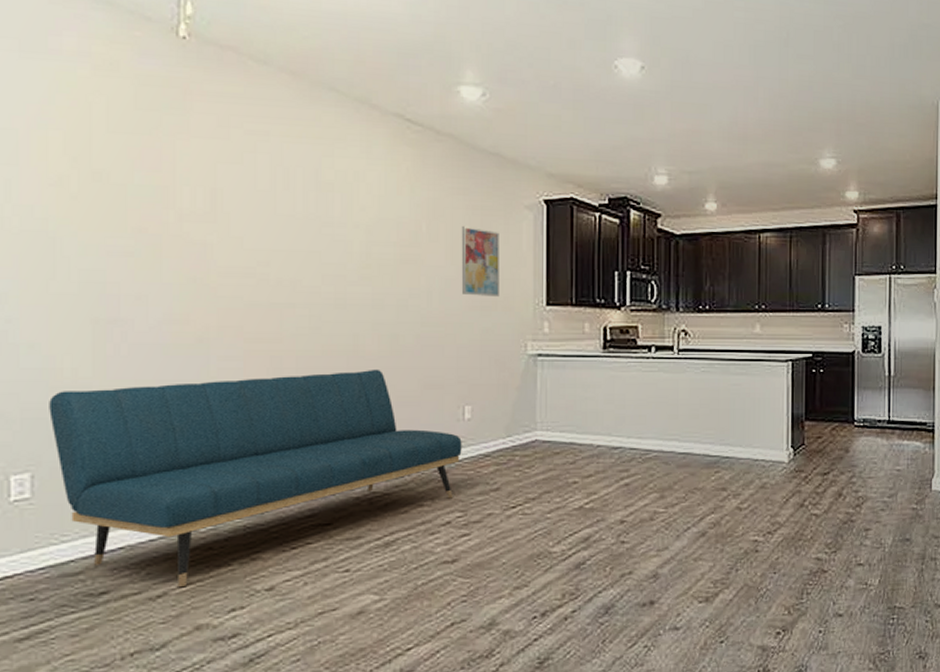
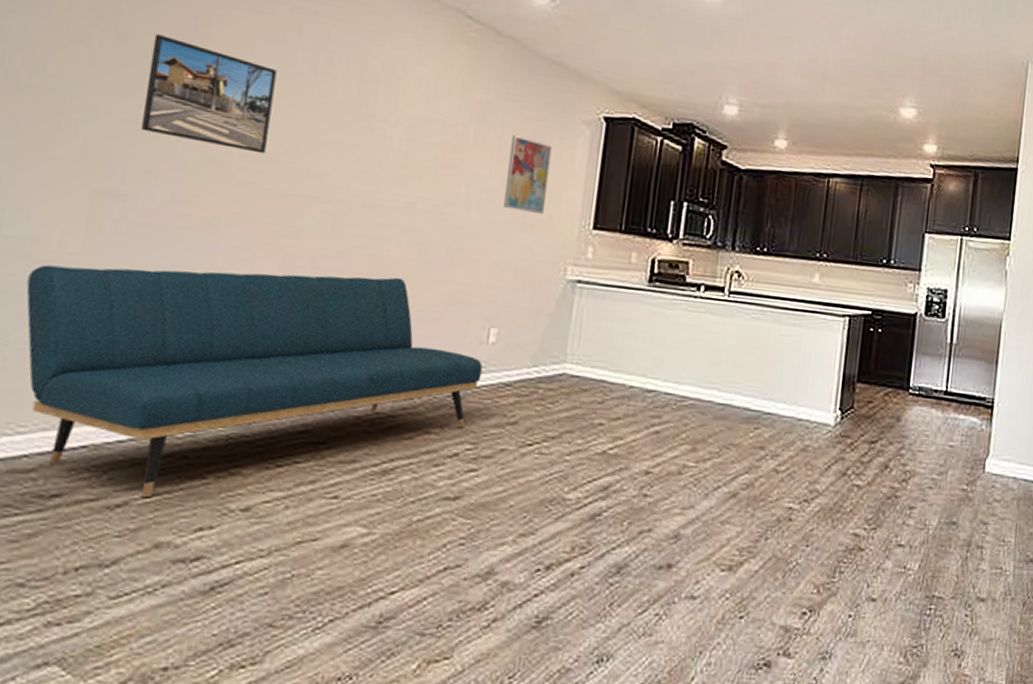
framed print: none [126,170,240,269] -> present [141,34,277,154]

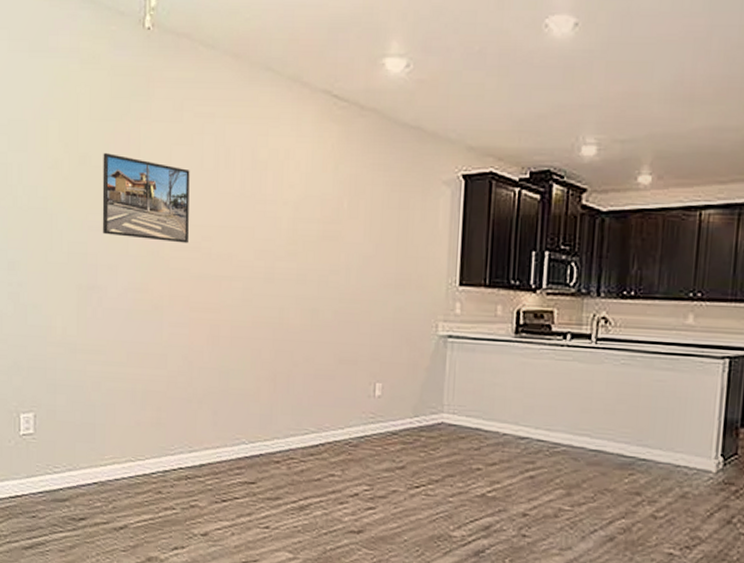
sofa: present [26,264,483,498] -> none [47,341,372,523]
wall art: present [502,134,552,215] -> none [377,202,417,276]

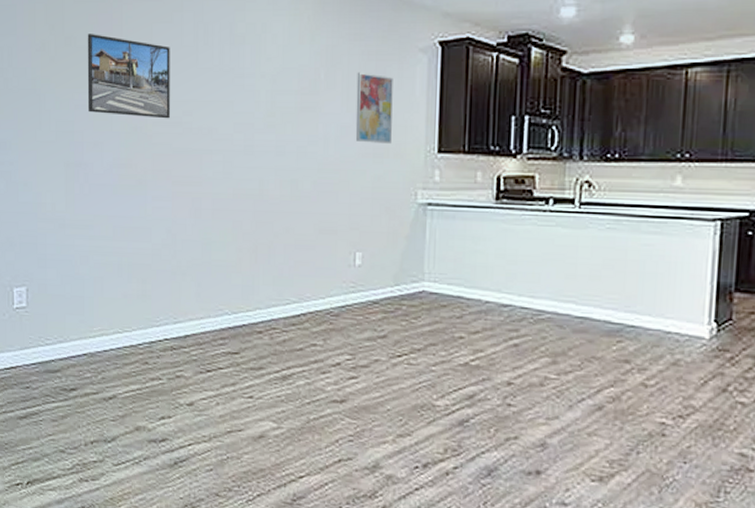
wall art: none [377,202,417,276] -> present [355,72,393,145]

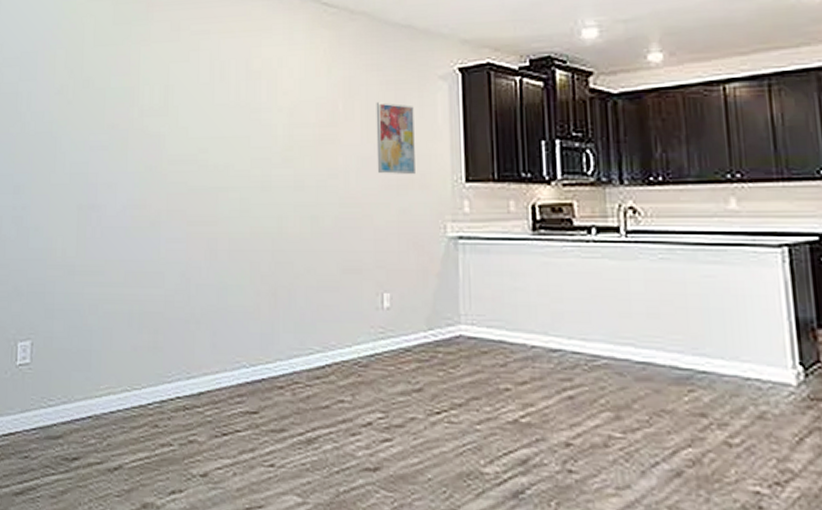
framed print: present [87,34,170,119] -> none [103,75,187,157]

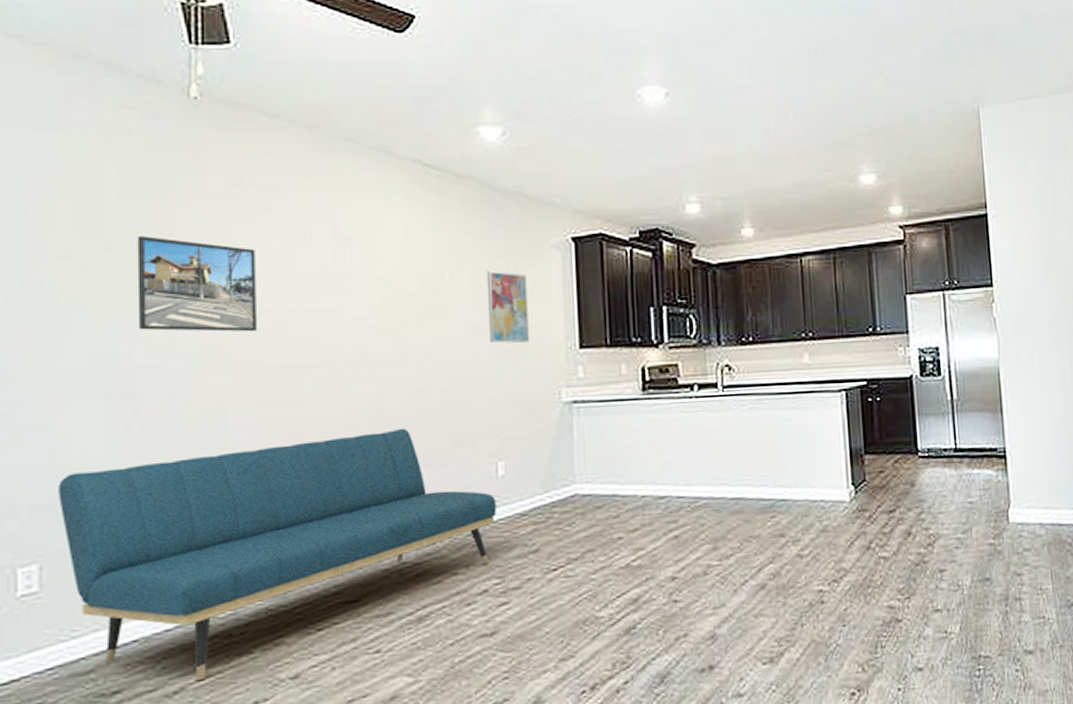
sofa: none [46,251,382,463] -> present [58,428,497,682]
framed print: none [103,75,187,157] -> present [137,236,257,332]

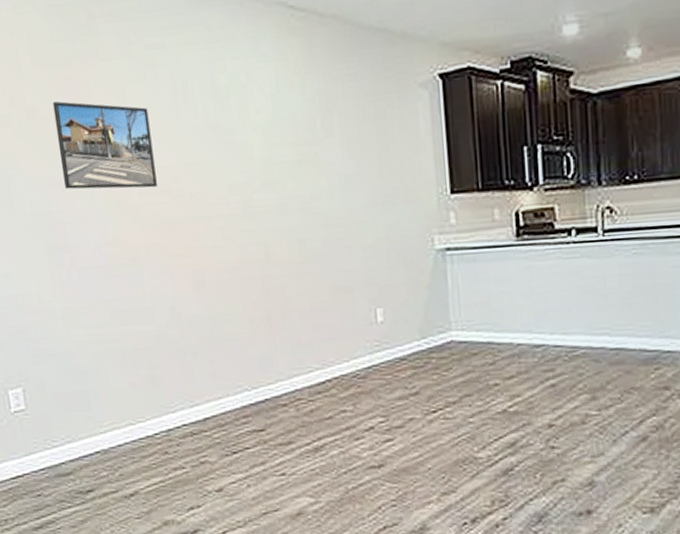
sofa: present [58,428,497,682] -> none [26,276,378,488]
wall art: present [486,270,529,344] -> none [355,115,400,191]

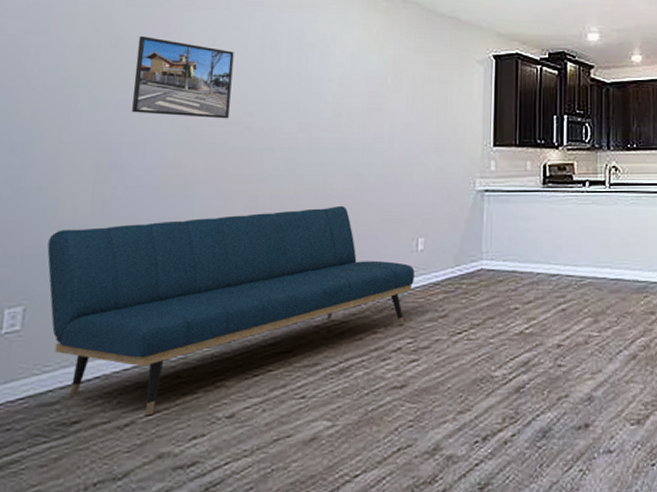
sofa: none [26,276,378,488] -> present [47,205,415,416]

